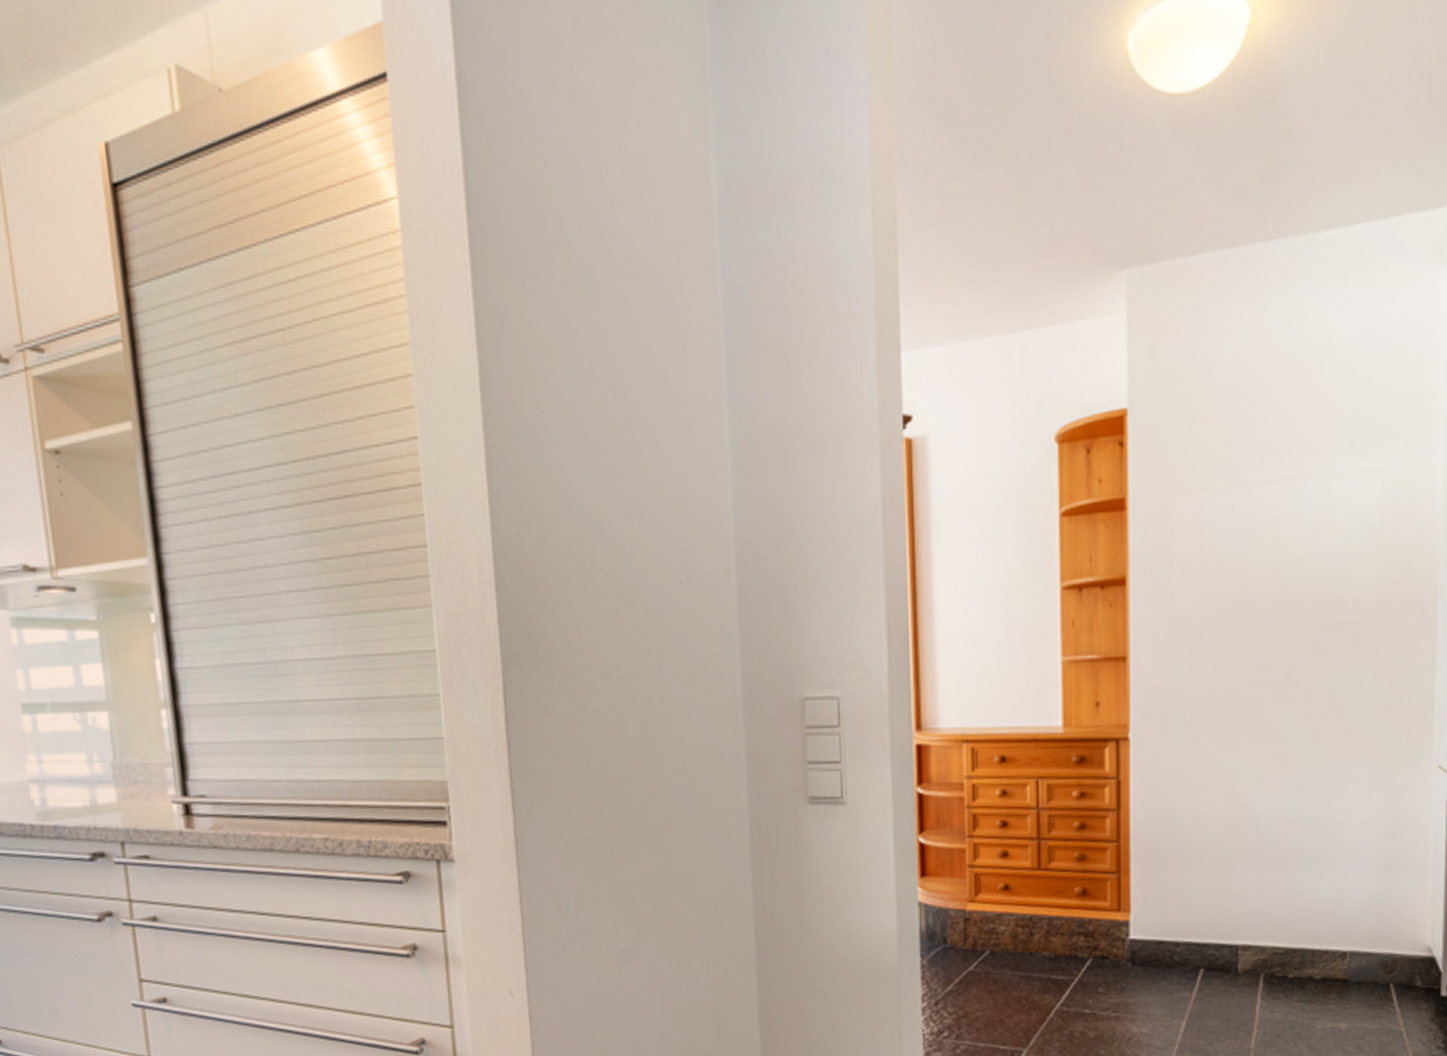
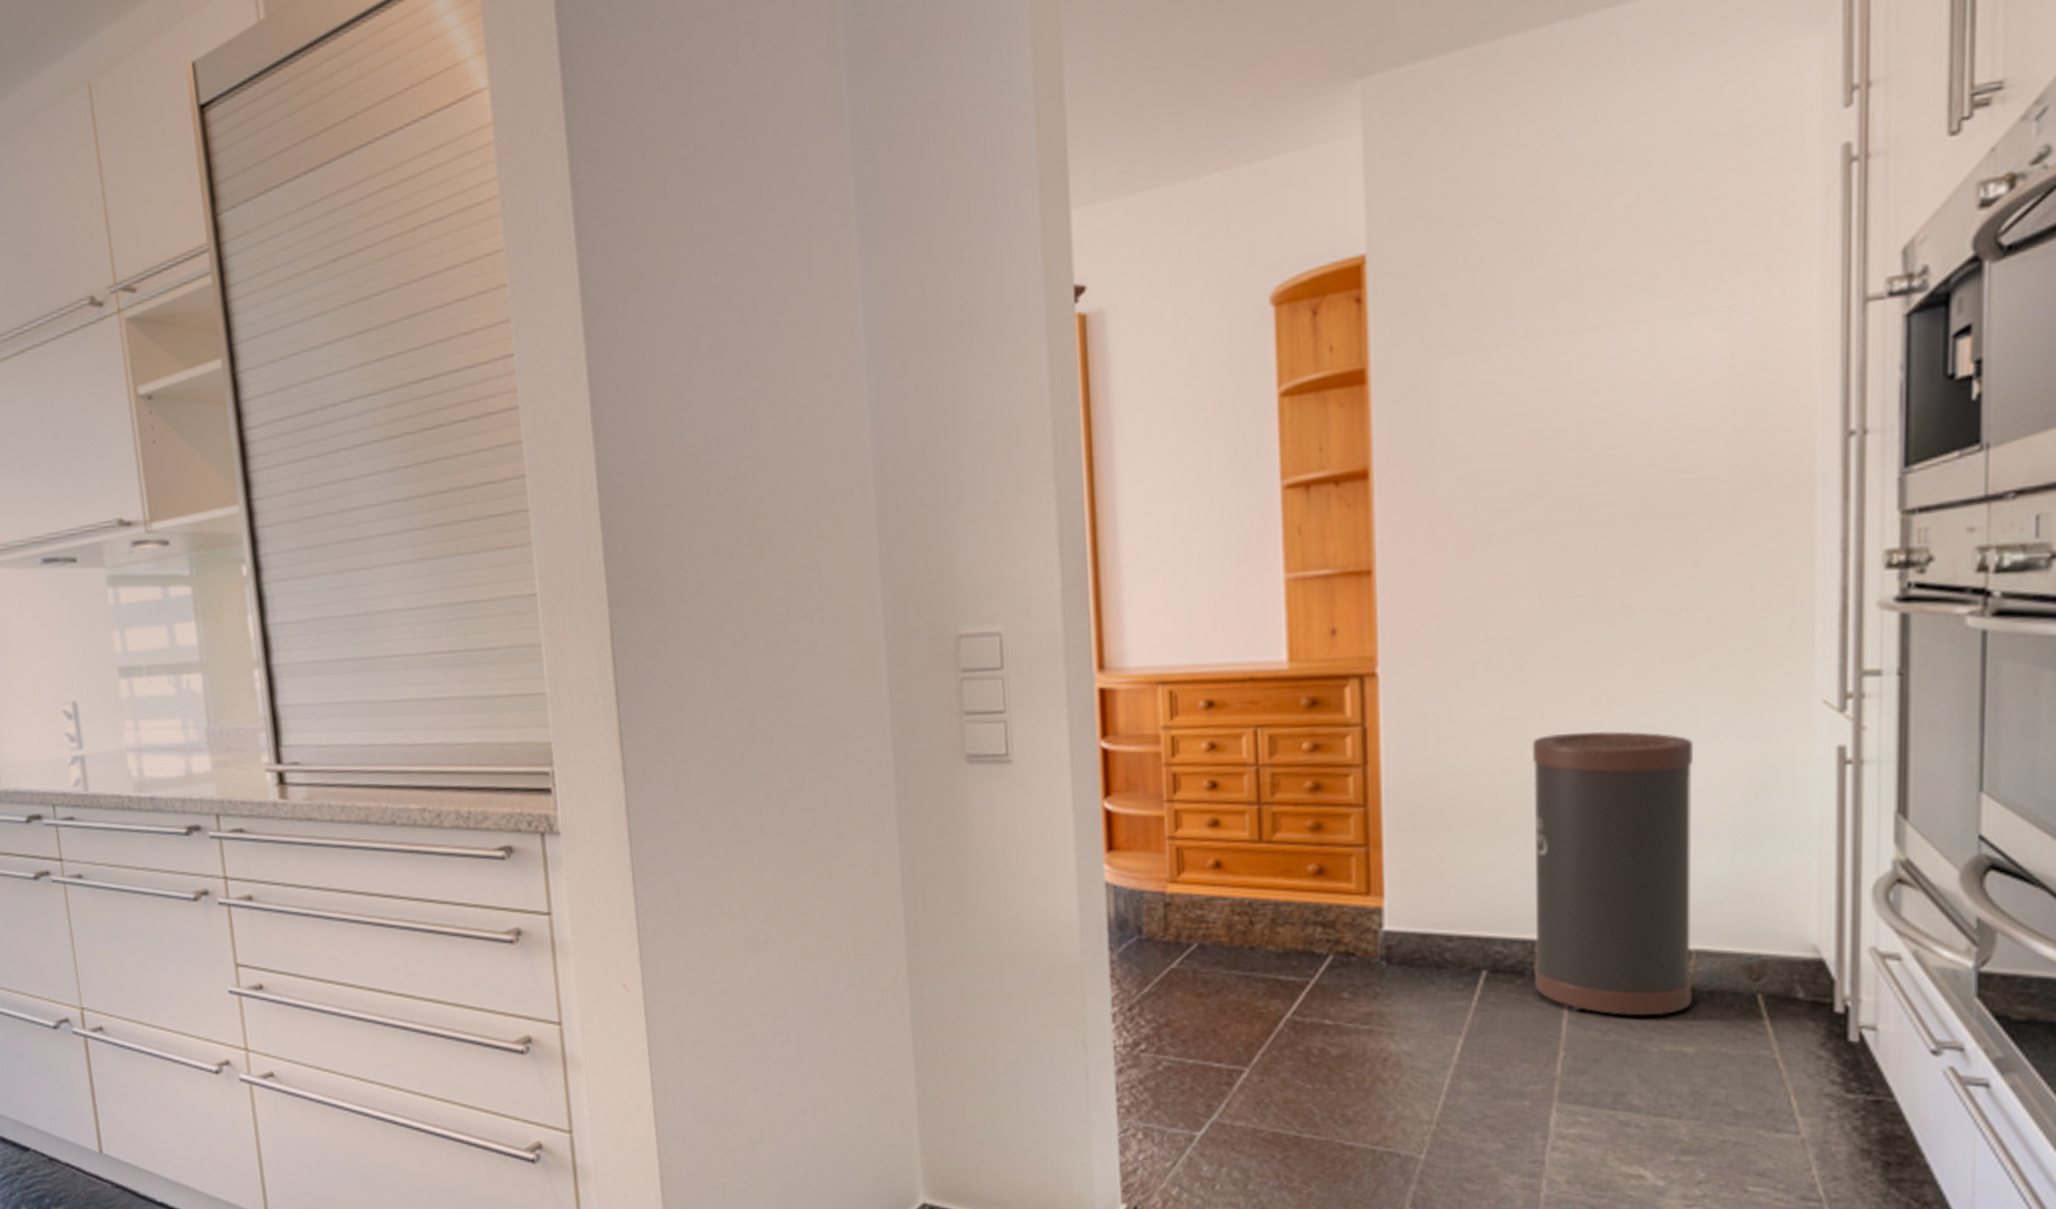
trash can: none [1237,786,1351,1001] -> present [1531,731,1693,1016]

